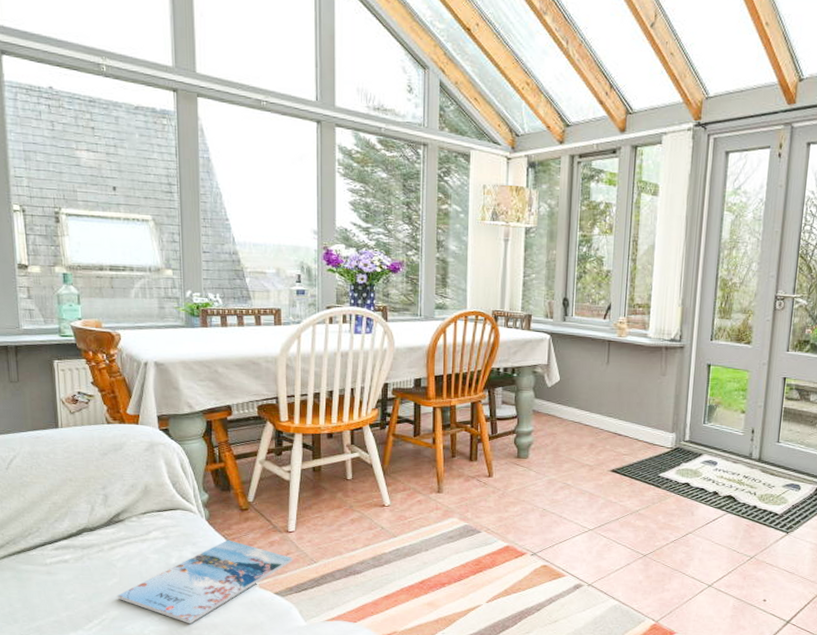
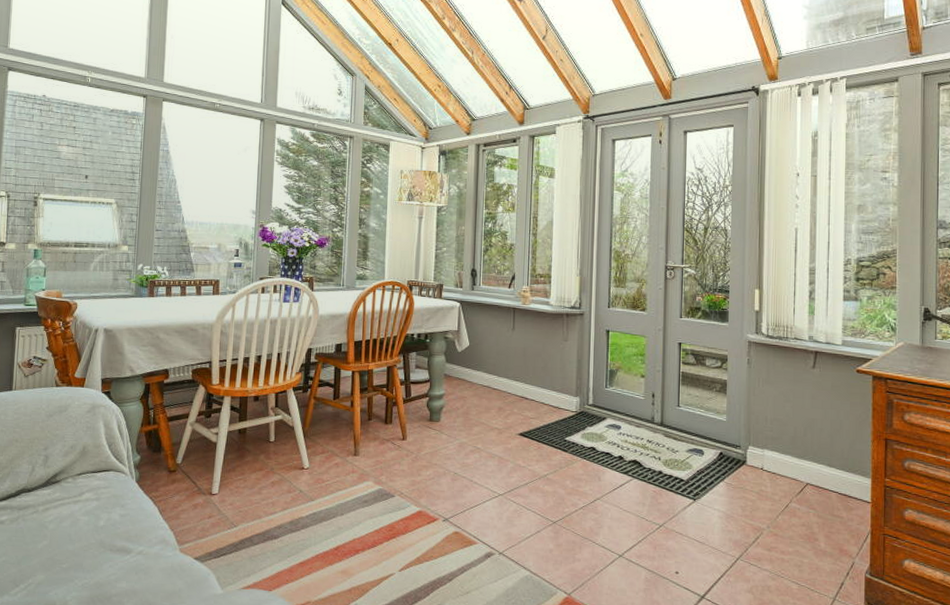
magazine: present [117,540,293,624] -> none [45,502,215,591]

